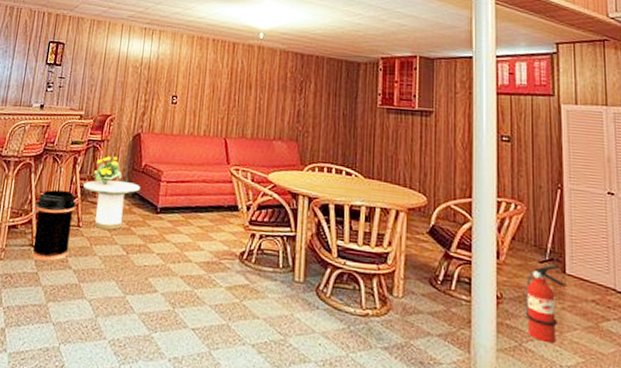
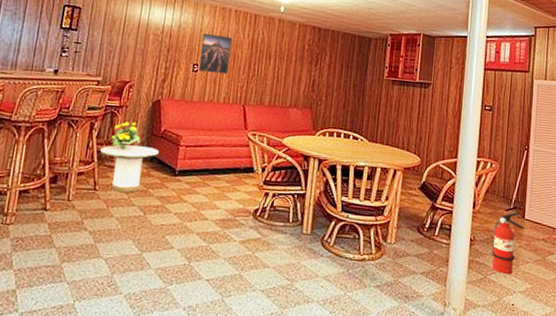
trash can: present [32,189,76,261] -> none [45,154,92,224]
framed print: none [177,63,211,106] -> present [198,32,232,75]

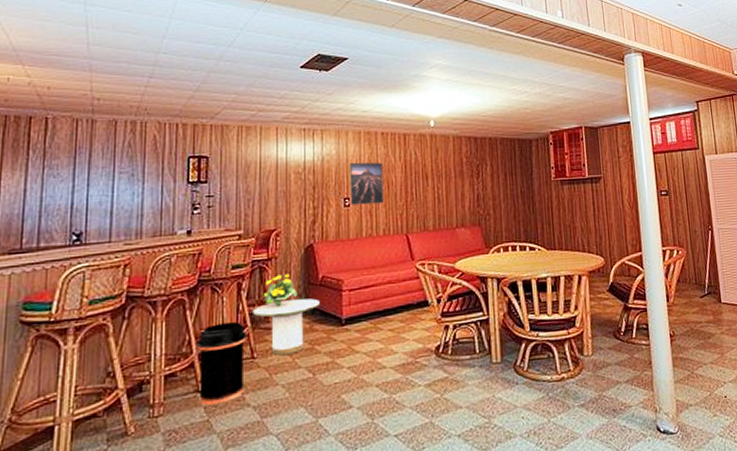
trash can: none [45,154,92,224] -> present [196,321,246,406]
fire extinguisher: present [492,212,524,274] -> none [692,297,723,365]

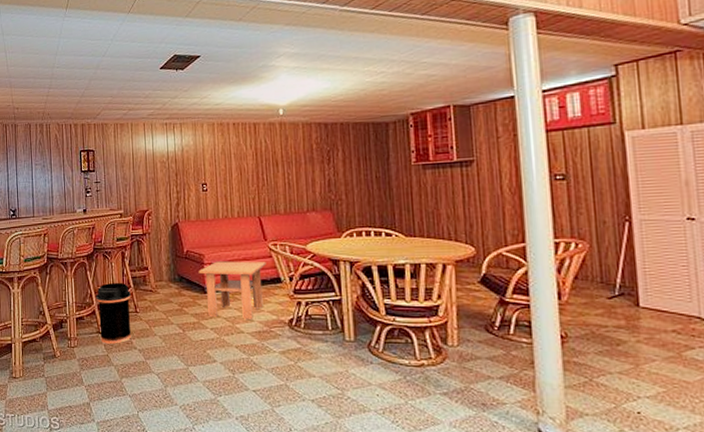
side table: present [253,298,320,355] -> none [134,269,186,312]
flowering plant: present [264,274,298,308] -> none [142,247,168,274]
coffee table: none [335,284,413,354] -> present [198,261,266,319]
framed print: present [349,162,384,205] -> none [205,151,237,190]

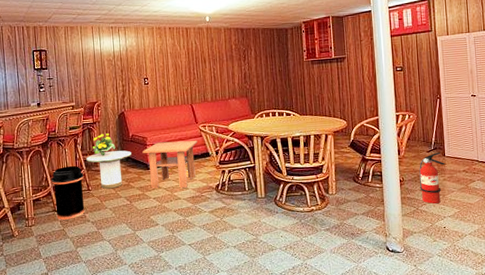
side table: none [134,269,186,312] -> present [86,150,131,189]
flowering plant: none [142,247,168,274] -> present [93,133,116,156]
fire extinguisher: none [594,299,641,375] -> present [419,152,446,204]

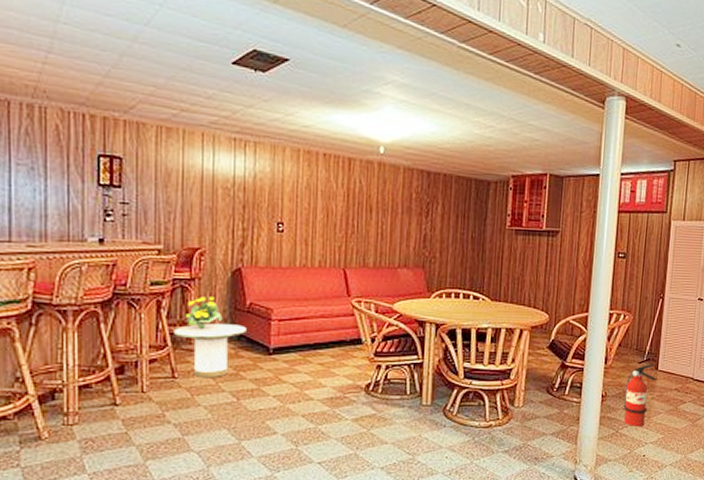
trash can: present [51,165,84,220] -> none [112,339,167,419]
coffee table: present [142,140,198,189] -> none [263,318,347,385]

